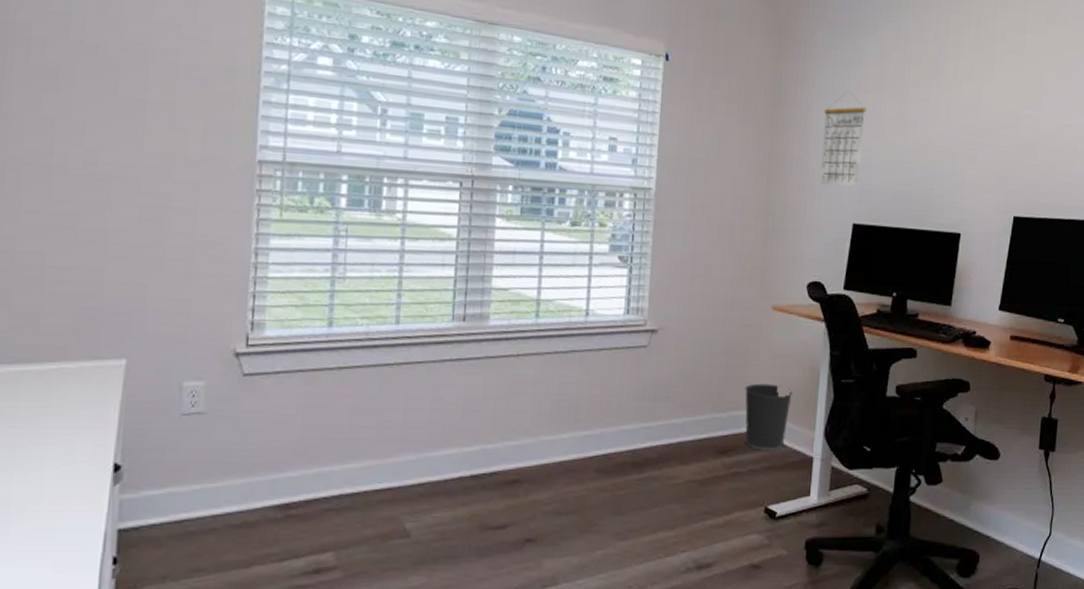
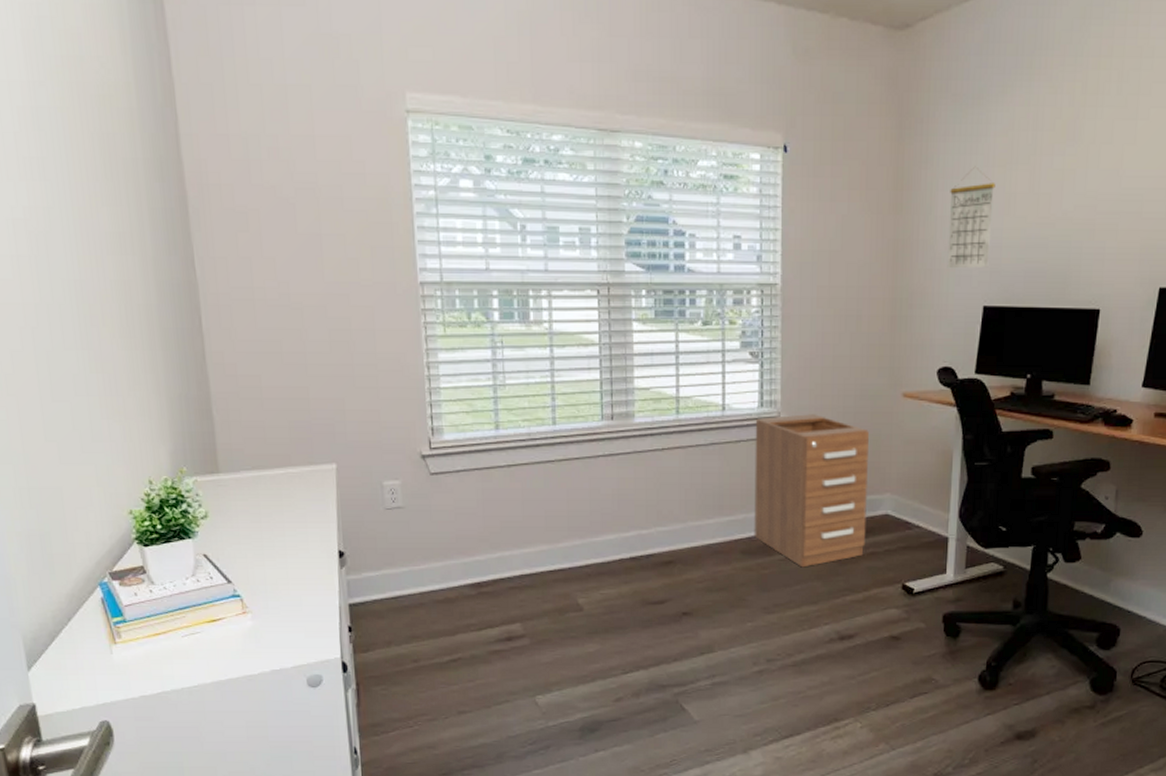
filing cabinet: none [611,323,737,489] -> present [754,414,869,568]
wastebasket: present [745,383,793,451] -> none [878,468,926,532]

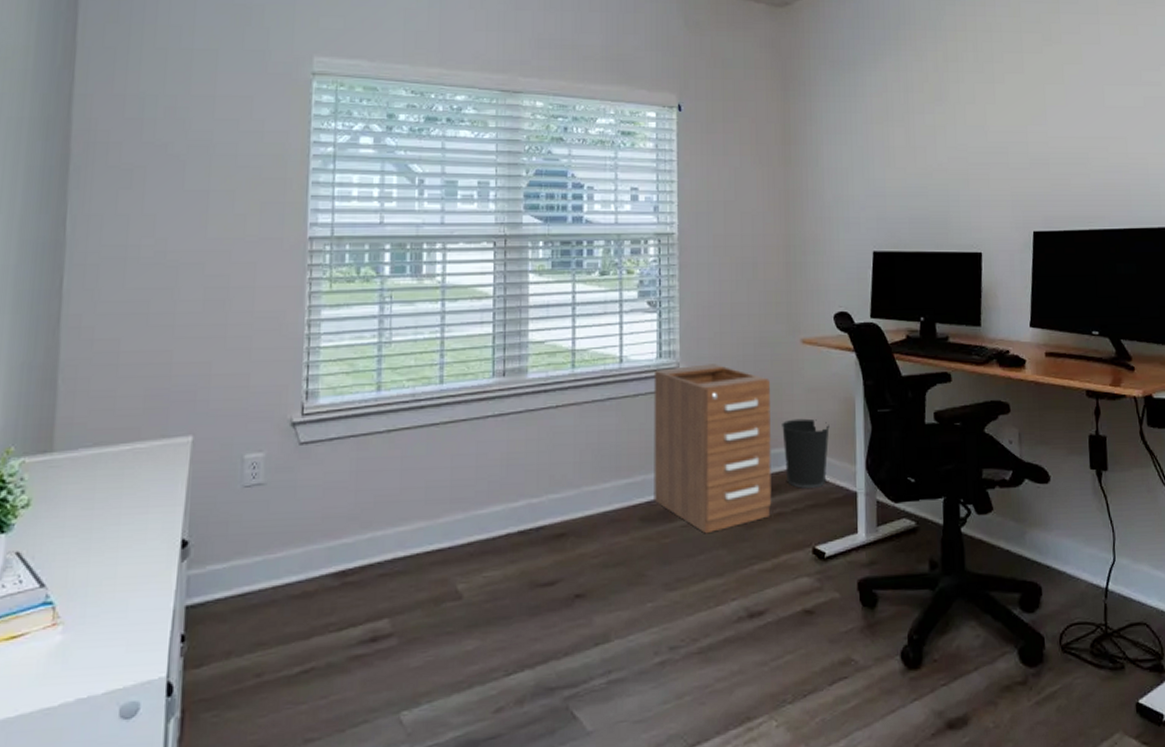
wastebasket: none [878,468,926,532] -> present [782,418,830,488]
calendar: present [947,167,996,269] -> none [834,124,875,217]

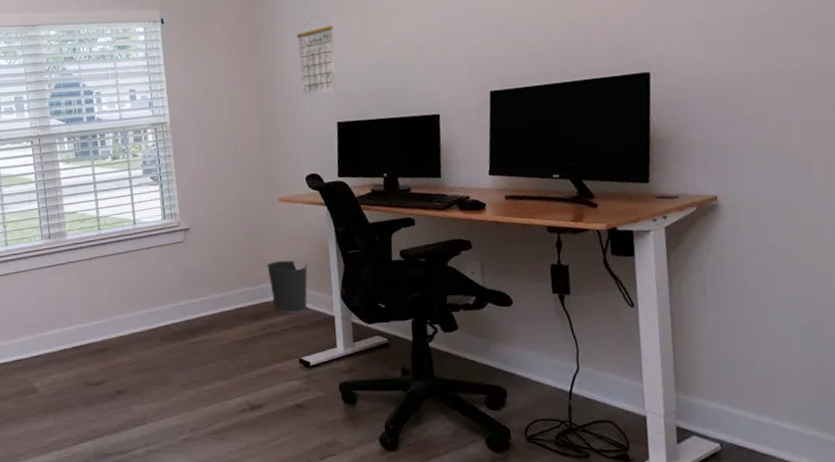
filing cabinet: present [654,364,772,534] -> none [160,221,263,349]
calendar: none [834,124,875,217] -> present [296,15,337,96]

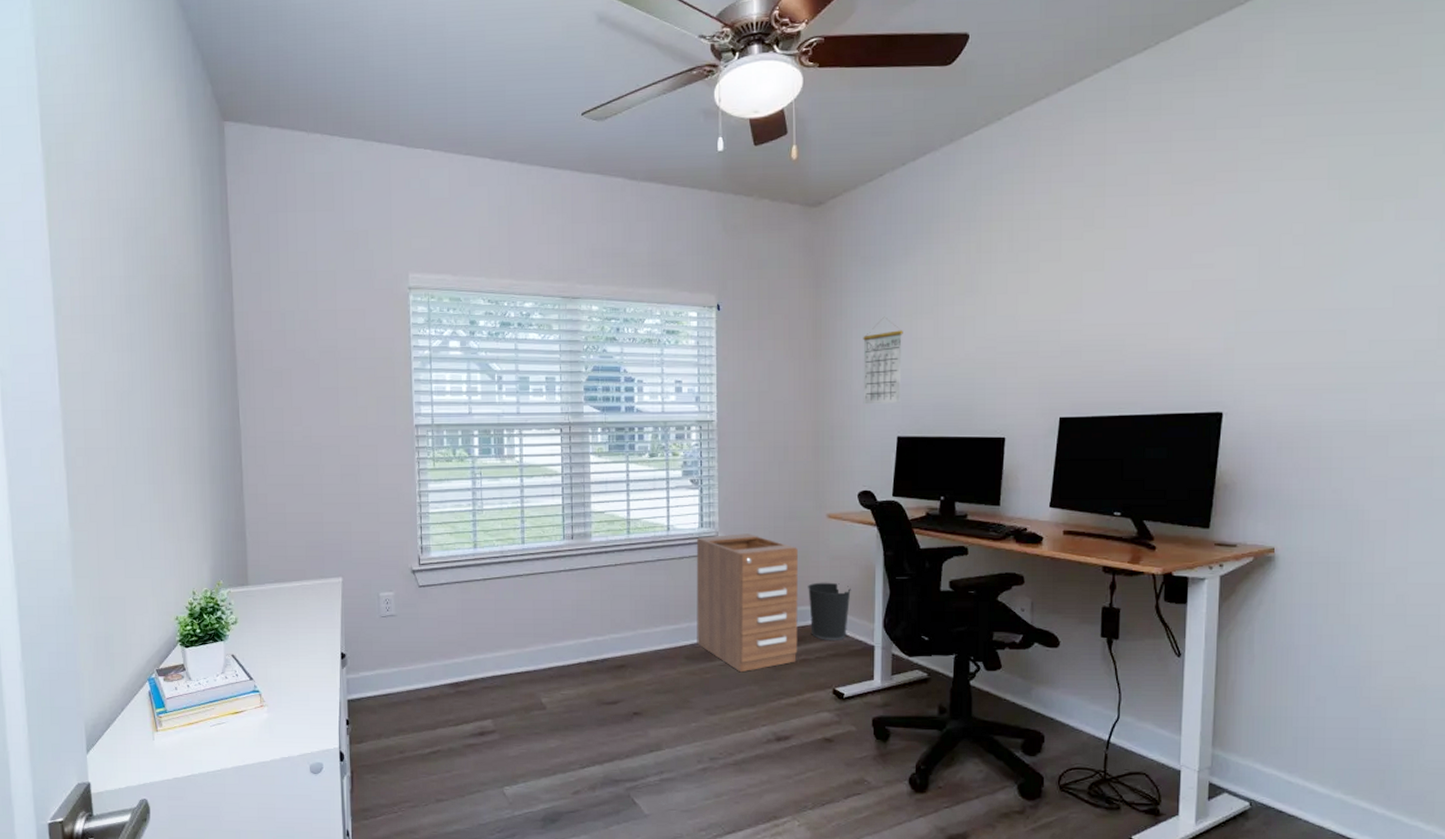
filing cabinet: none [160,221,263,349] -> present [696,533,798,673]

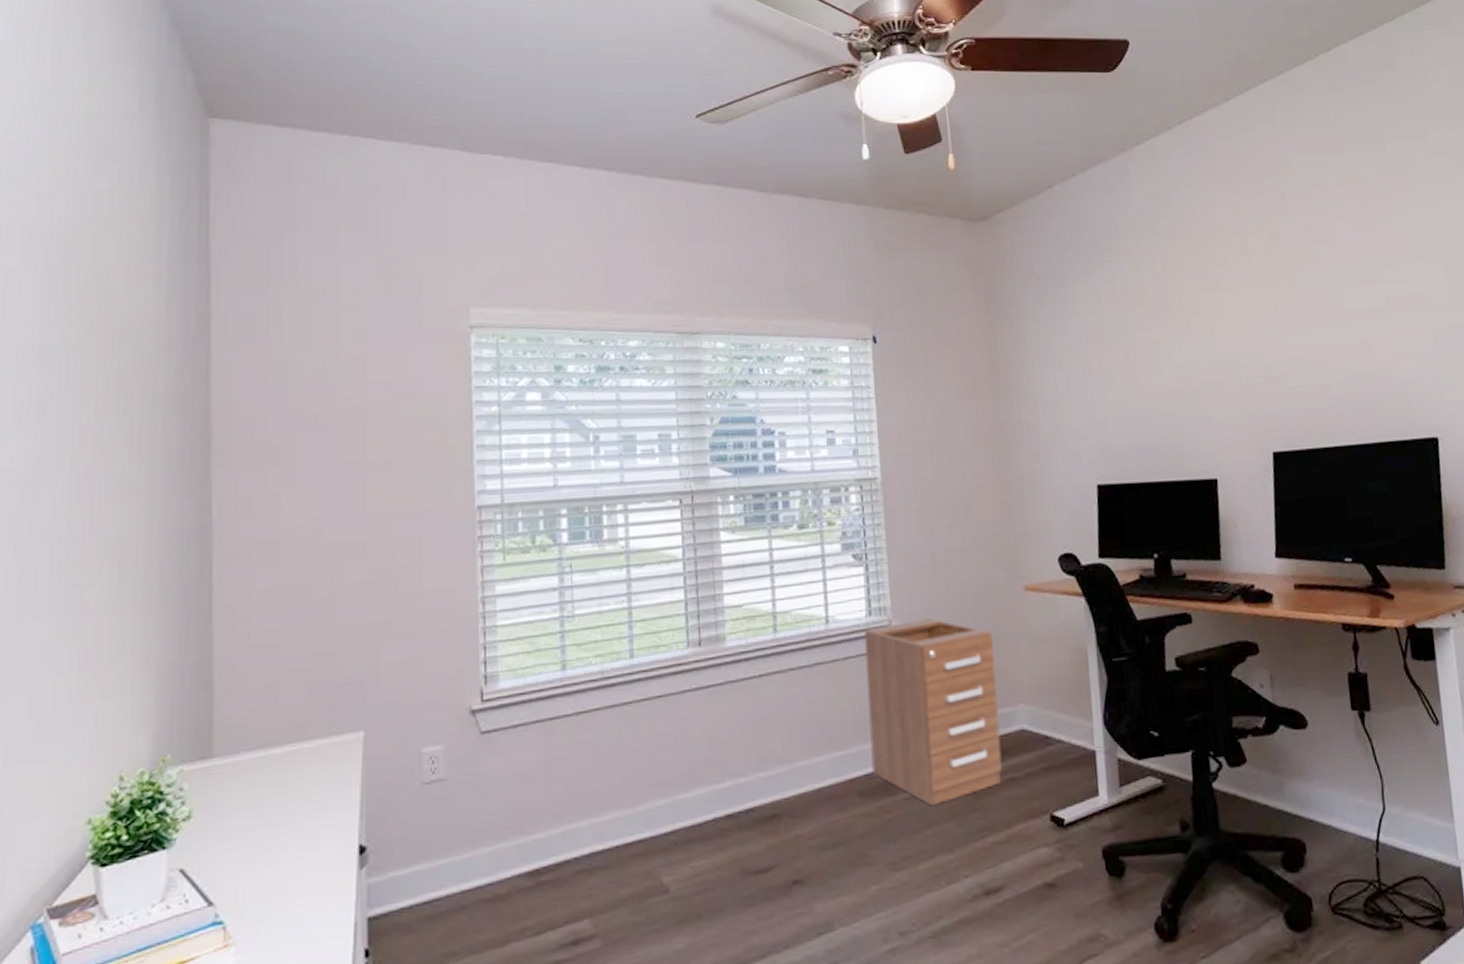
wastebasket: present [808,582,851,640] -> none [1008,672,1061,750]
calendar: present [863,318,903,405] -> none [1047,346,1097,449]

